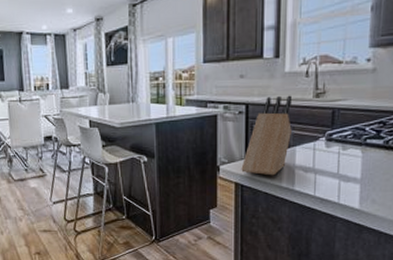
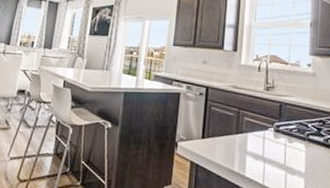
knife block: present [241,95,293,176] -> none [197,84,246,159]

